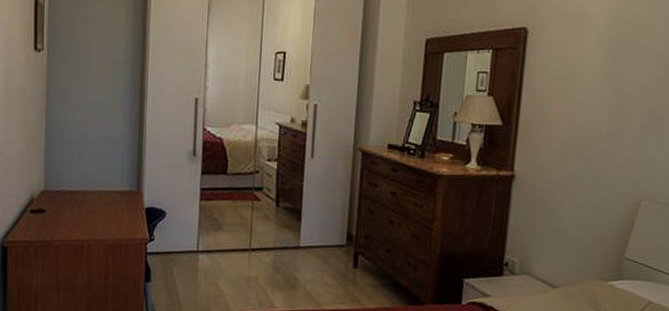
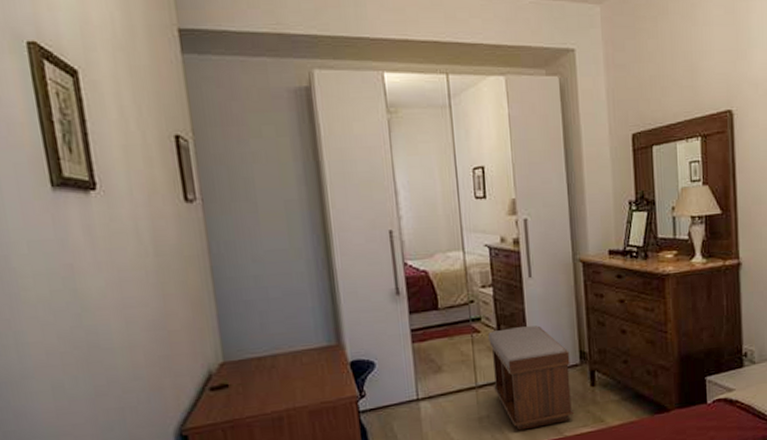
bench: none [264,201,338,297] -> present [488,325,573,431]

